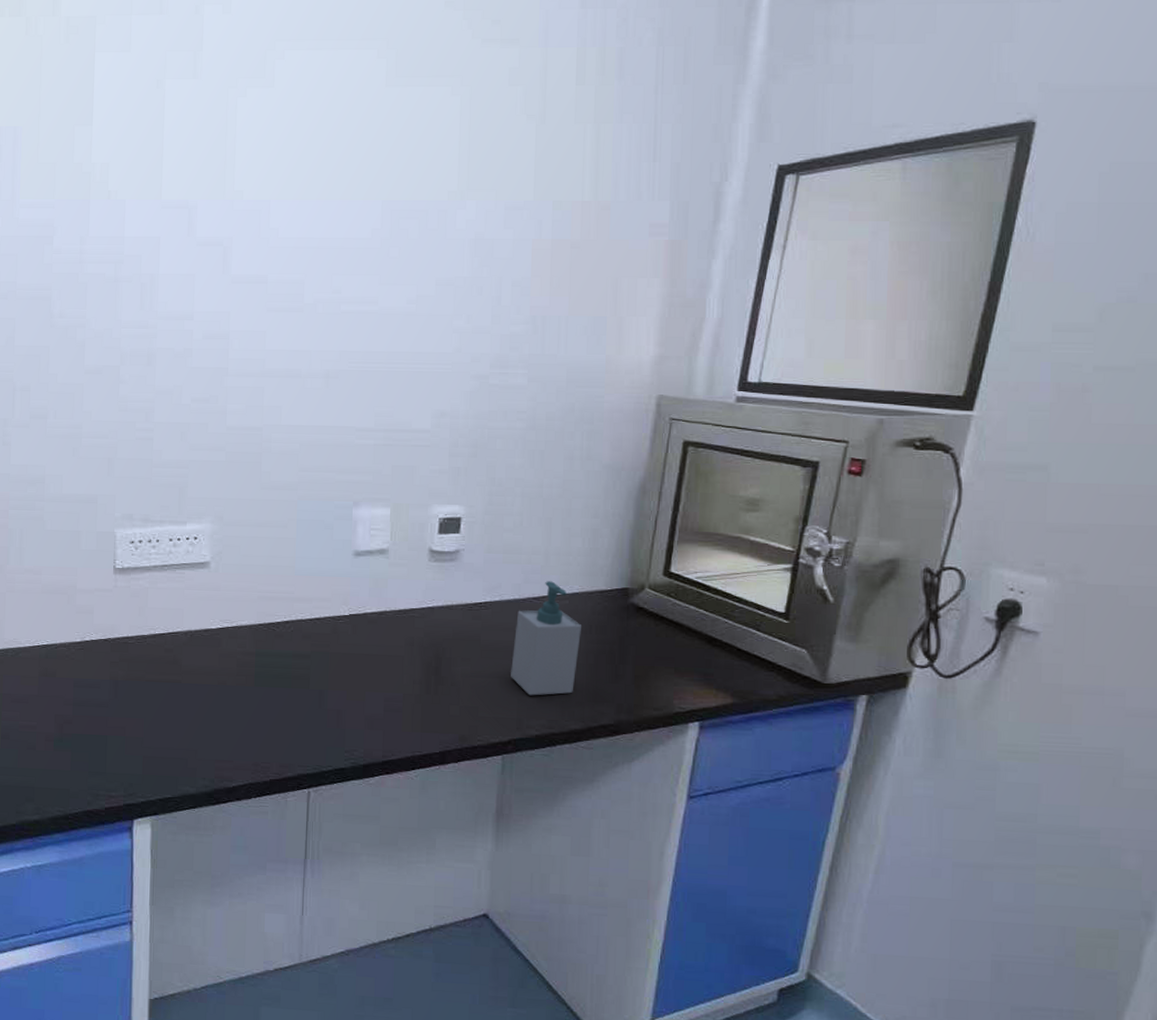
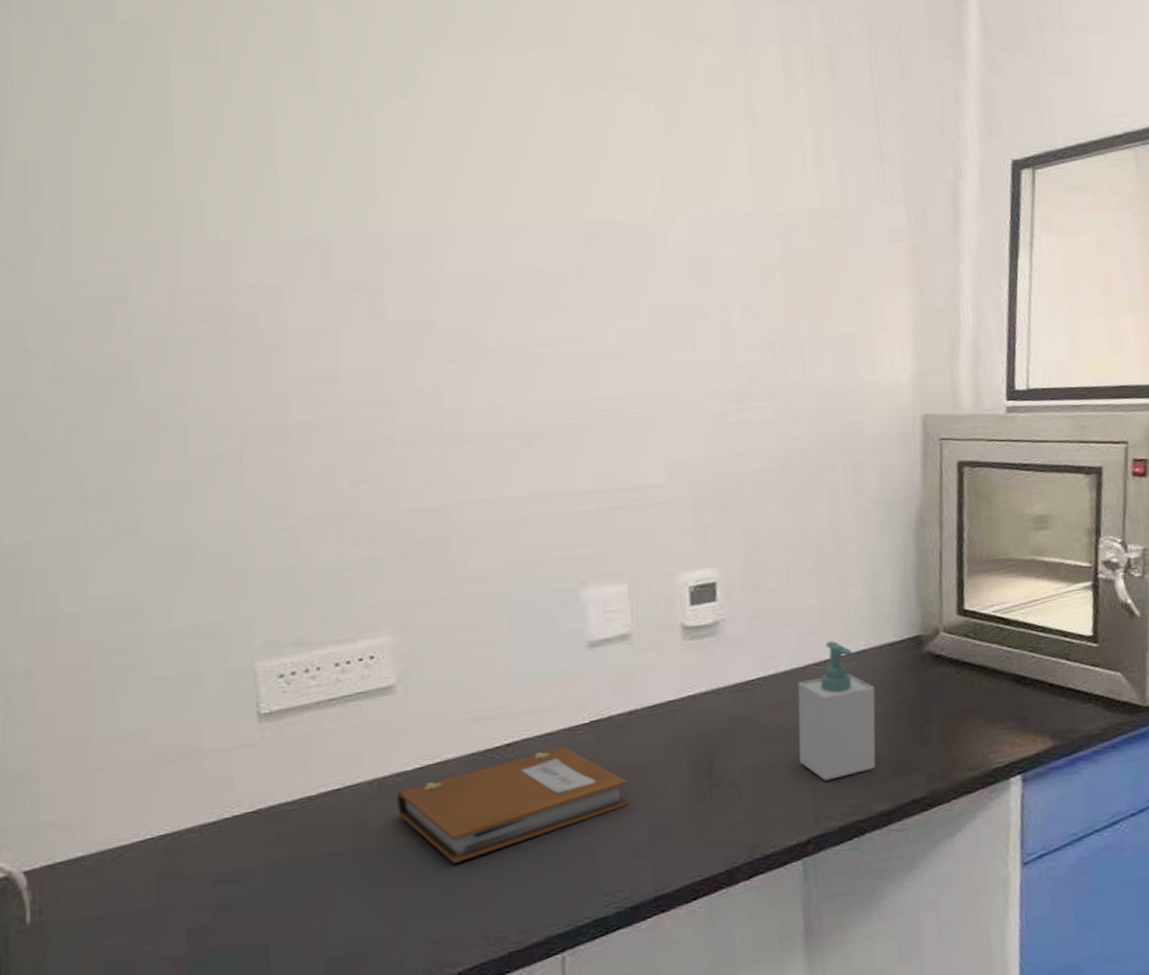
notebook: none [203,630,372,705] -> present [397,746,629,863]

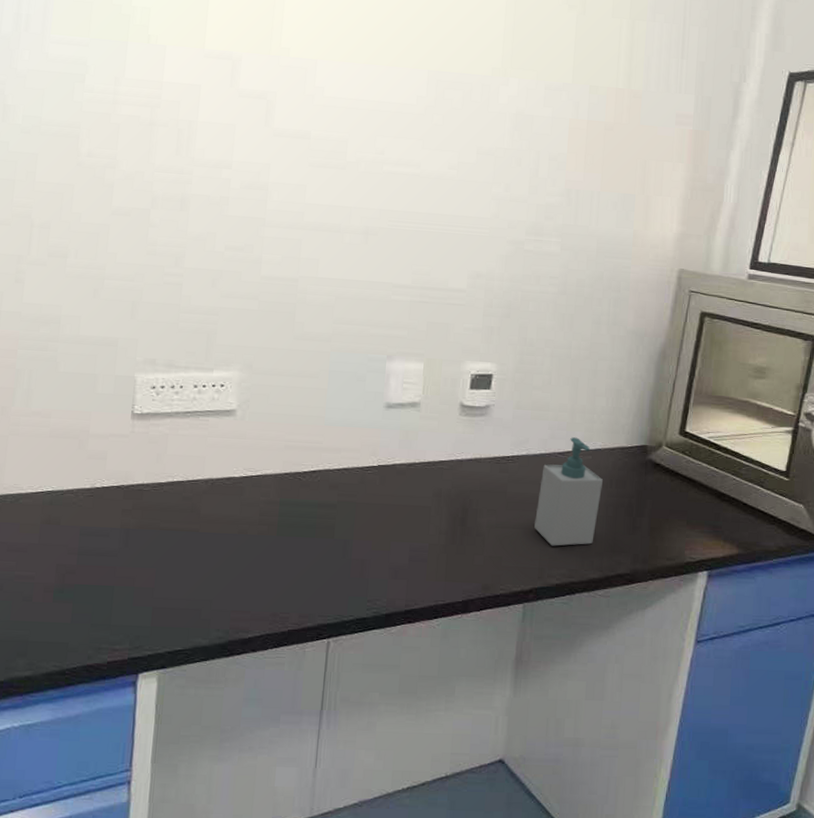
notebook: present [397,746,629,863] -> none [223,481,399,554]

